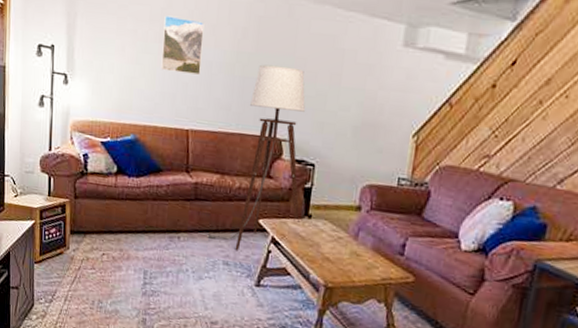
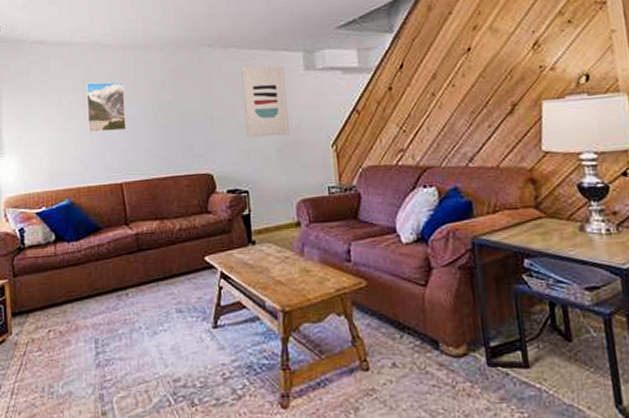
floor lamp: present [206,64,305,251] -> none [154,106,244,295]
wall art: none [324,30,380,115] -> present [241,66,289,138]

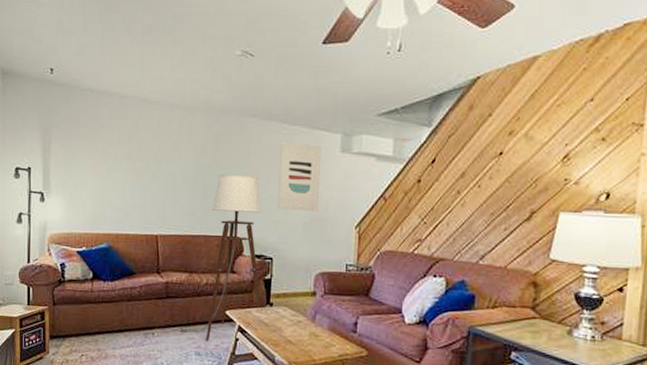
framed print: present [86,82,127,133] -> none [130,136,168,186]
floor lamp: none [154,106,244,295] -> present [178,174,262,342]

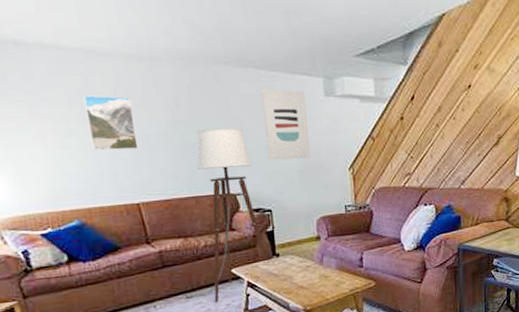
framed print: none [130,136,168,186] -> present [83,95,139,151]

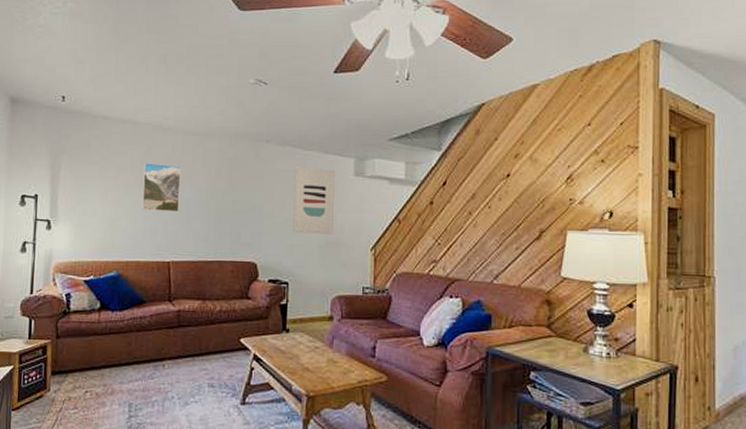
floor lamp: present [182,128,269,303] -> none [190,199,278,372]

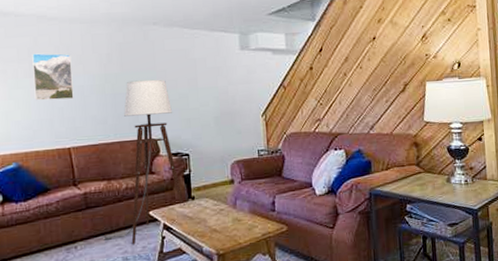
floor lamp: none [190,199,278,372] -> present [102,79,185,245]
wall art: present [293,166,335,235] -> none [184,44,226,108]

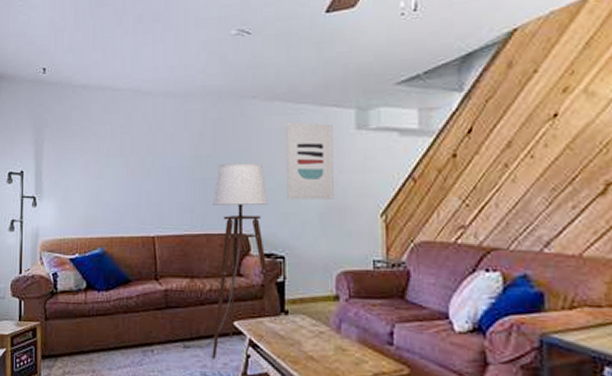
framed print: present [32,53,74,101] -> none [124,130,163,182]
wall art: none [184,44,226,108] -> present [286,122,334,200]

